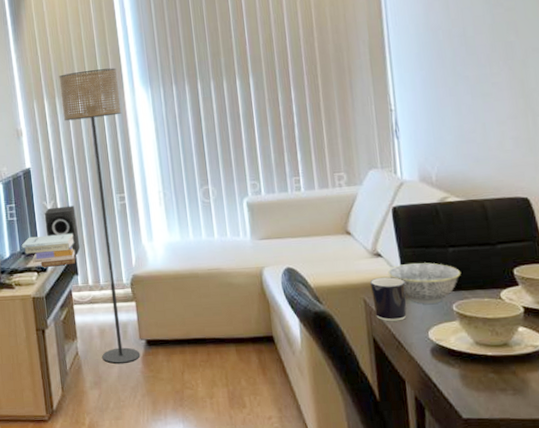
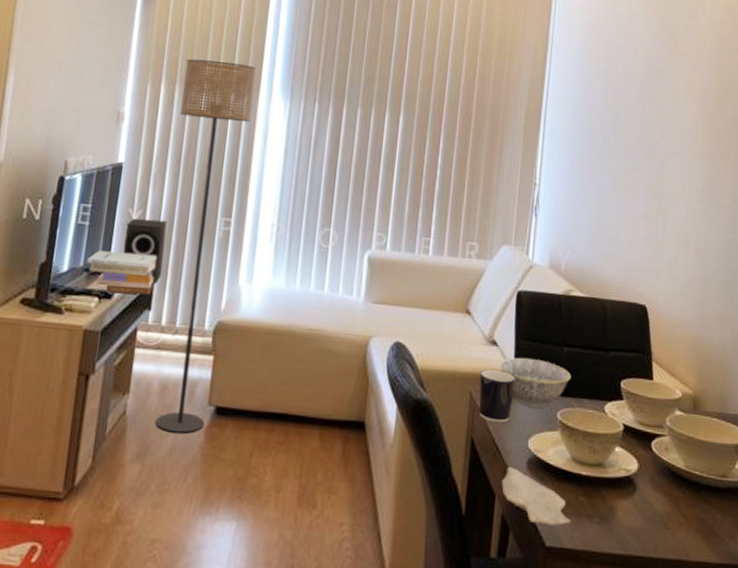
tissue: none [409,356,485,401] -> present [501,467,571,526]

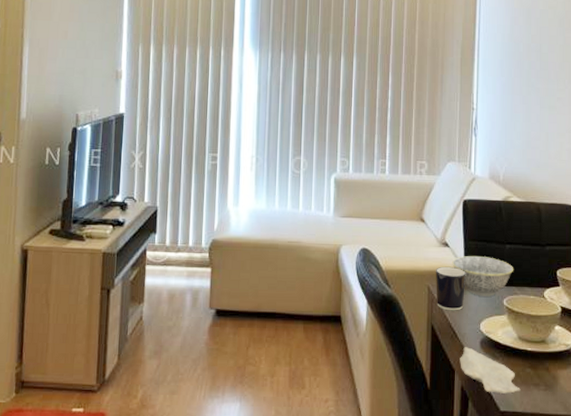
books: present [86,250,157,295] -> none [100,186,158,222]
speaker: present [123,217,168,284] -> none [129,158,165,212]
floor lamp: present [155,58,257,434] -> none [167,22,229,333]

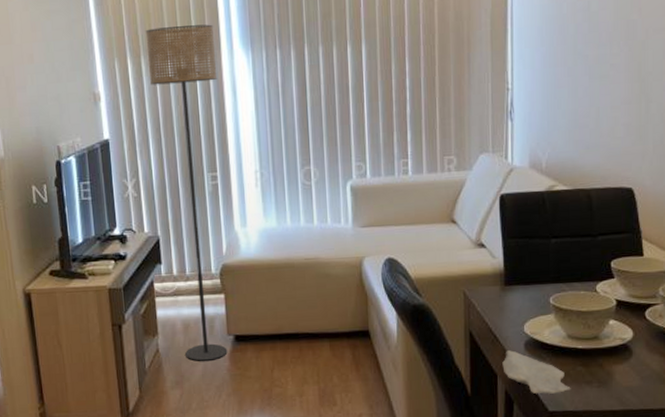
floor lamp: none [167,22,229,333] -> present [145,24,228,361]
mug: present [435,266,466,311] -> none [471,268,507,315]
bowl: present [452,256,514,297] -> none [489,254,561,297]

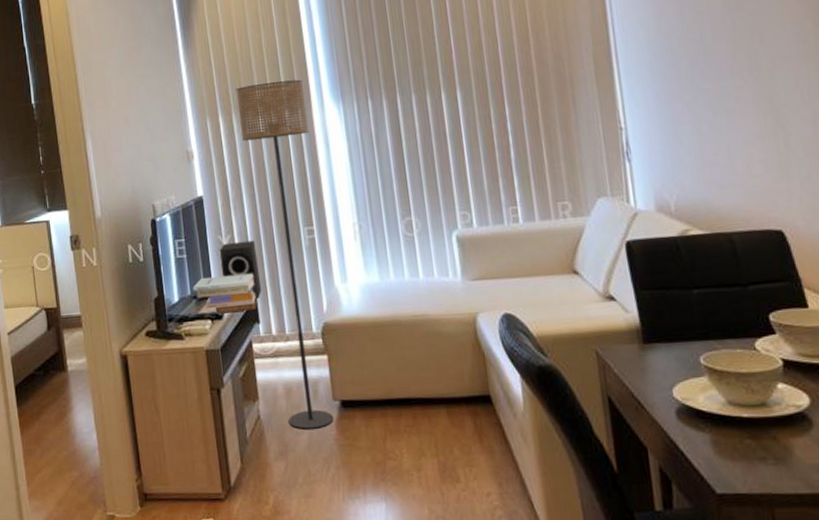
books: none [97,216,160,255] -> present [192,273,258,314]
speaker: none [124,184,165,241] -> present [219,240,262,299]
tissue: present [502,350,571,394] -> none [651,419,741,473]

